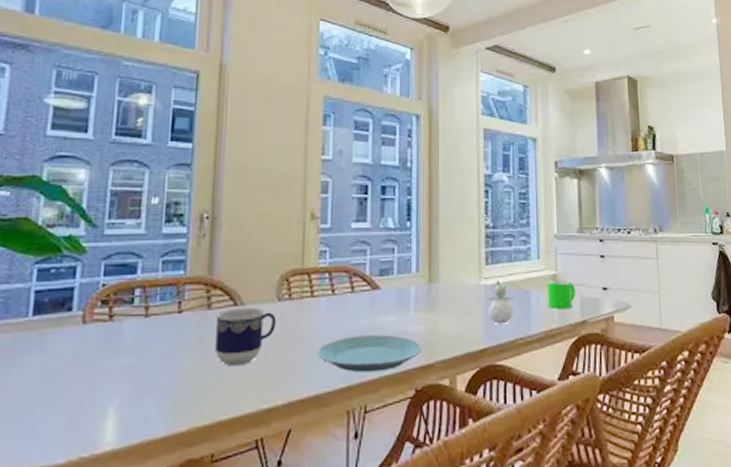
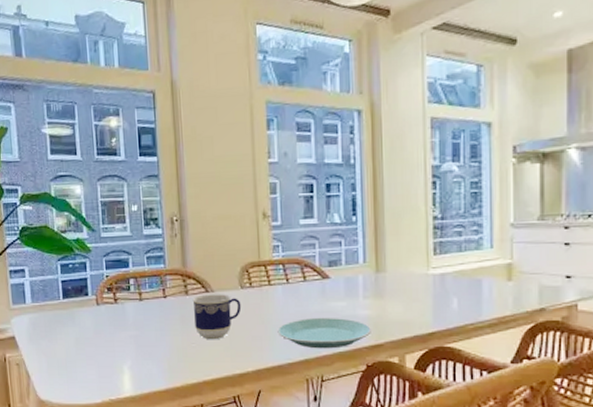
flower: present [485,280,515,324] -> none [434,269,465,311]
mug: present [546,280,575,308] -> none [500,269,533,296]

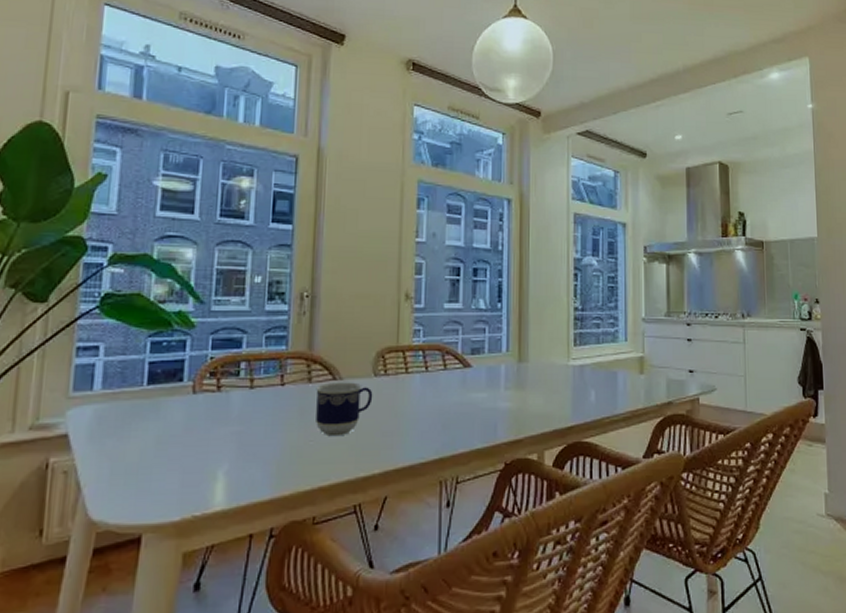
plate: present [277,317,371,349] -> none [411,409,511,446]

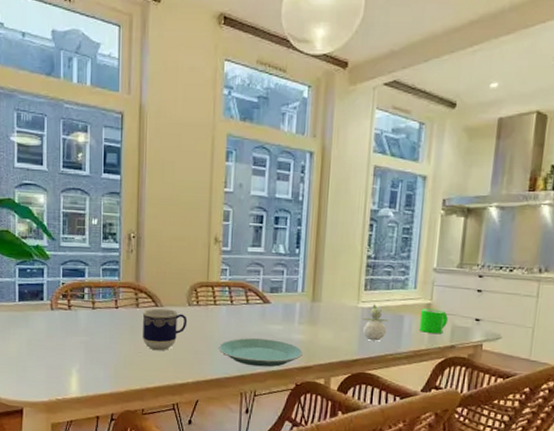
plate: none [411,409,511,446] -> present [218,337,303,367]
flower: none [573,361,602,403] -> present [362,304,389,341]
mug: none [633,362,662,389] -> present [418,308,448,333]

